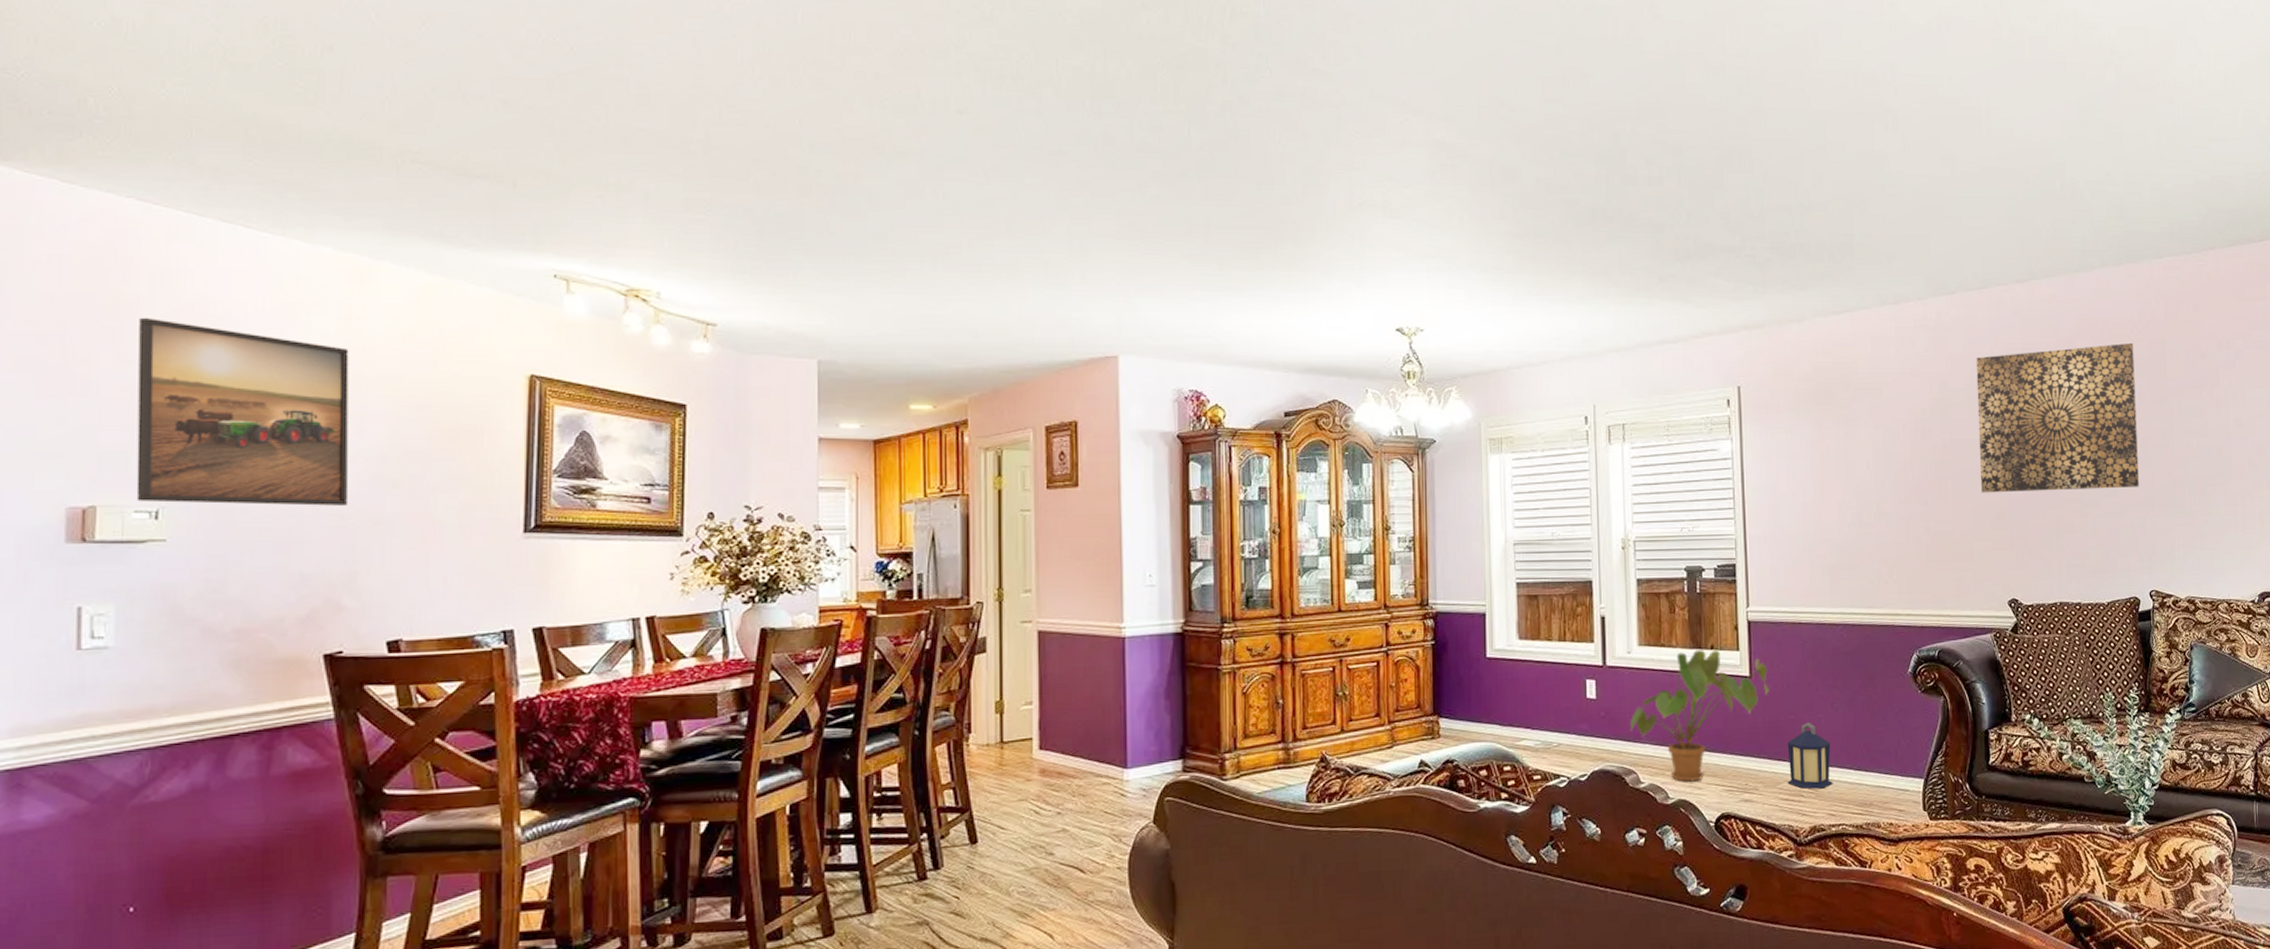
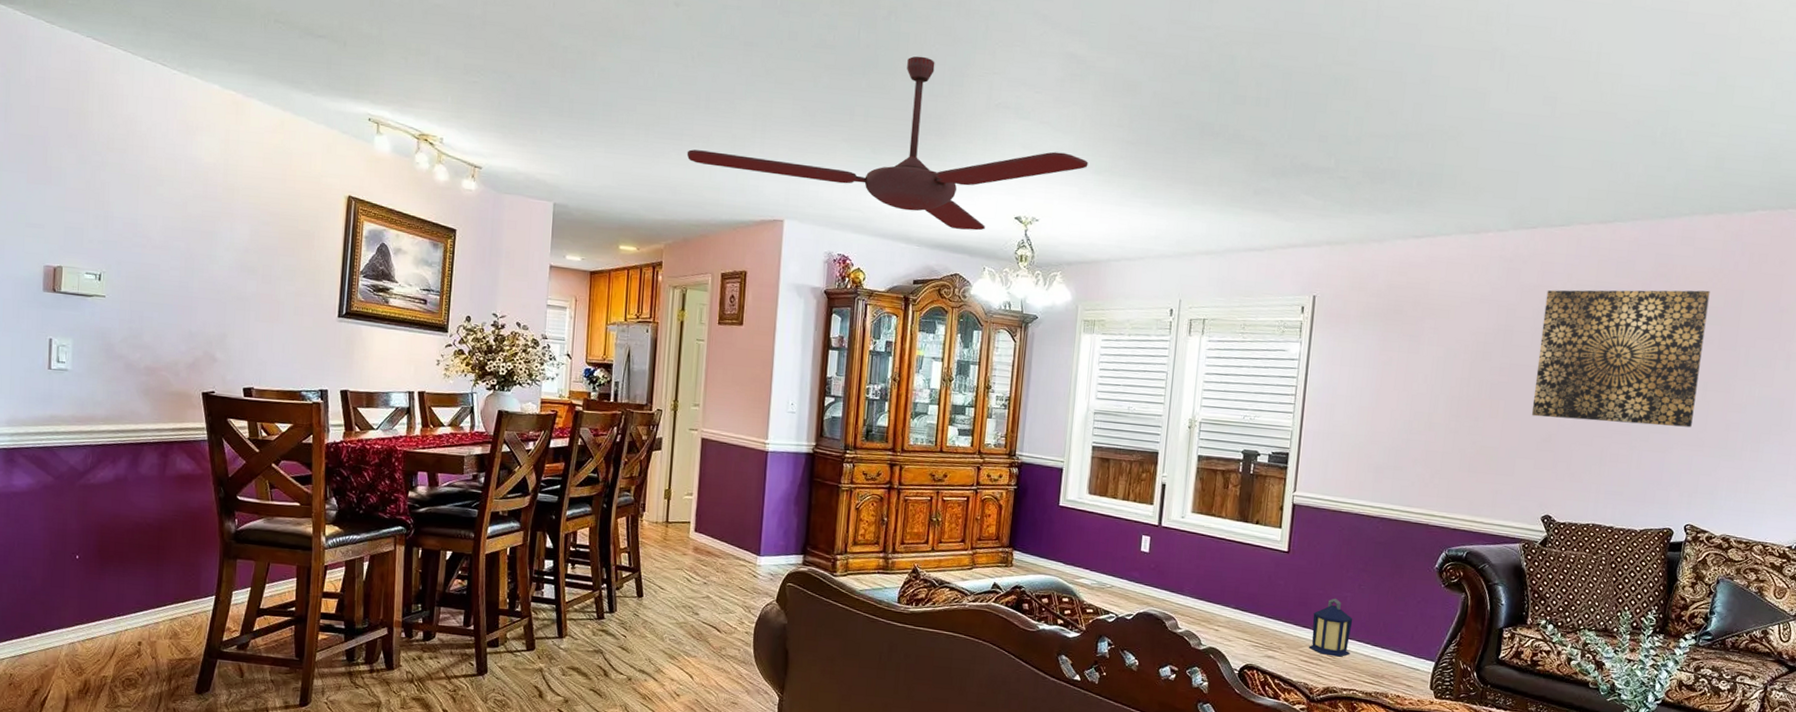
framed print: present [136,317,349,506] -> none [87,129,227,283]
ceiling fan: none [988,154,1473,349] -> present [686,56,1088,231]
house plant: present [1630,649,1769,782] -> none [1175,522,1305,634]

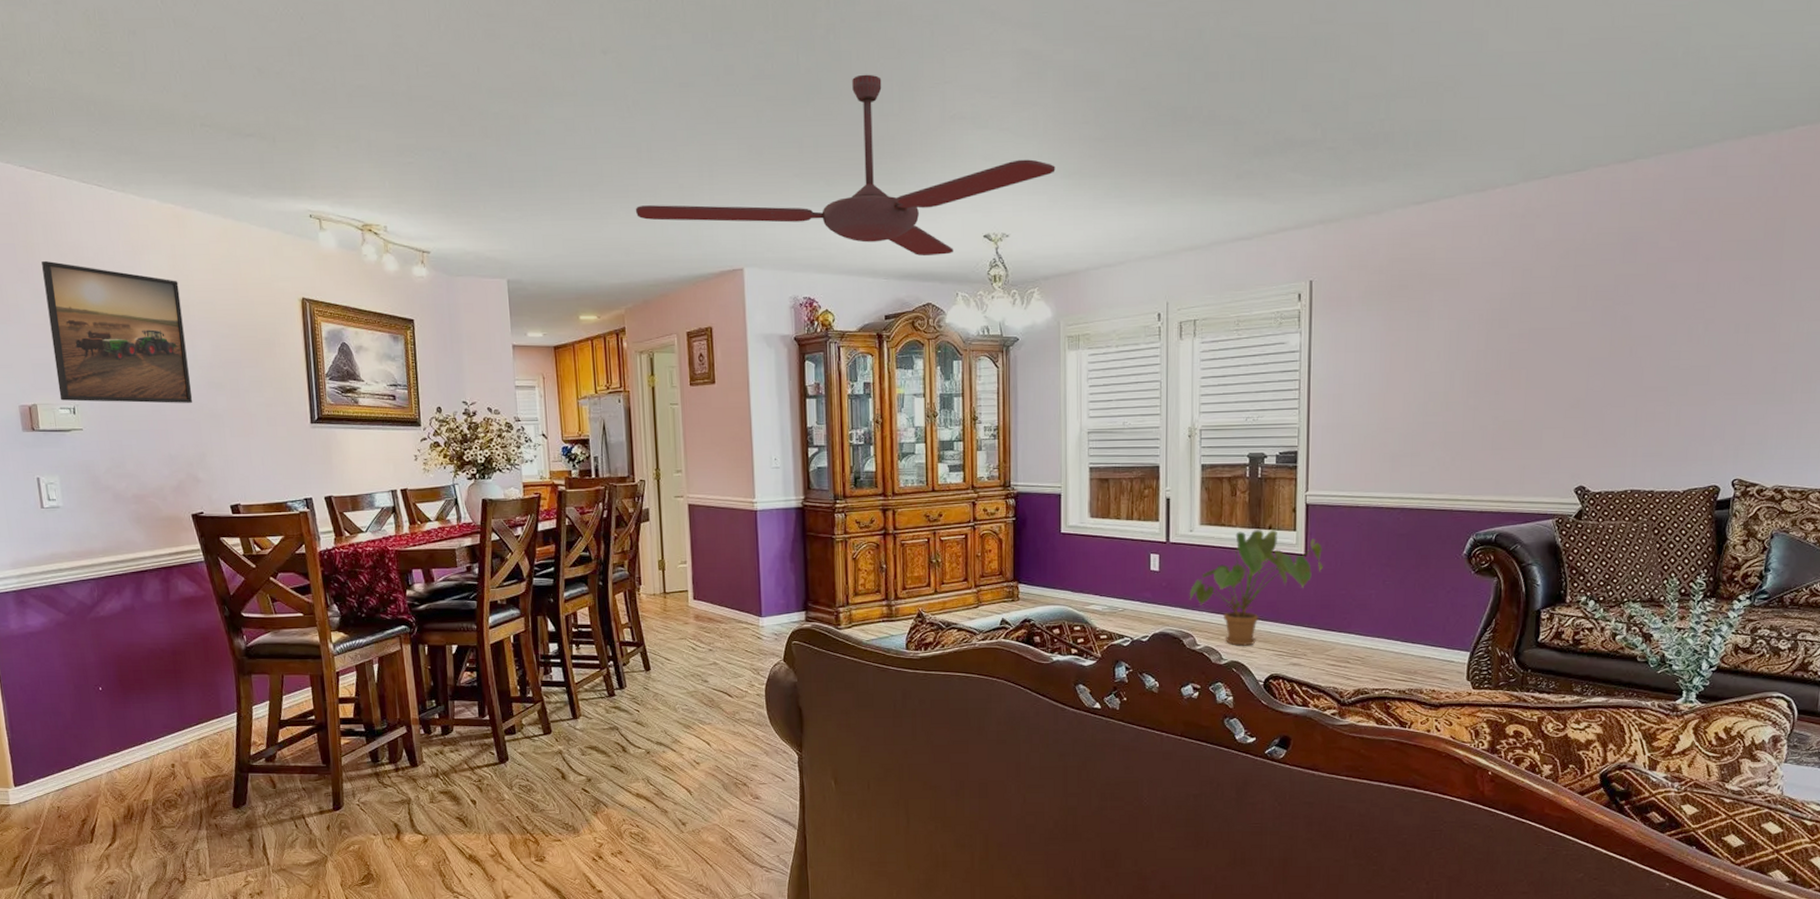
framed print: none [87,129,227,283] -> present [42,260,193,404]
house plant: none [1175,522,1305,634] -> present [1189,529,1323,646]
lantern: present [1308,598,1353,657] -> none [1335,597,1380,657]
wall art: present [1531,290,1710,428] -> none [1556,222,1748,382]

